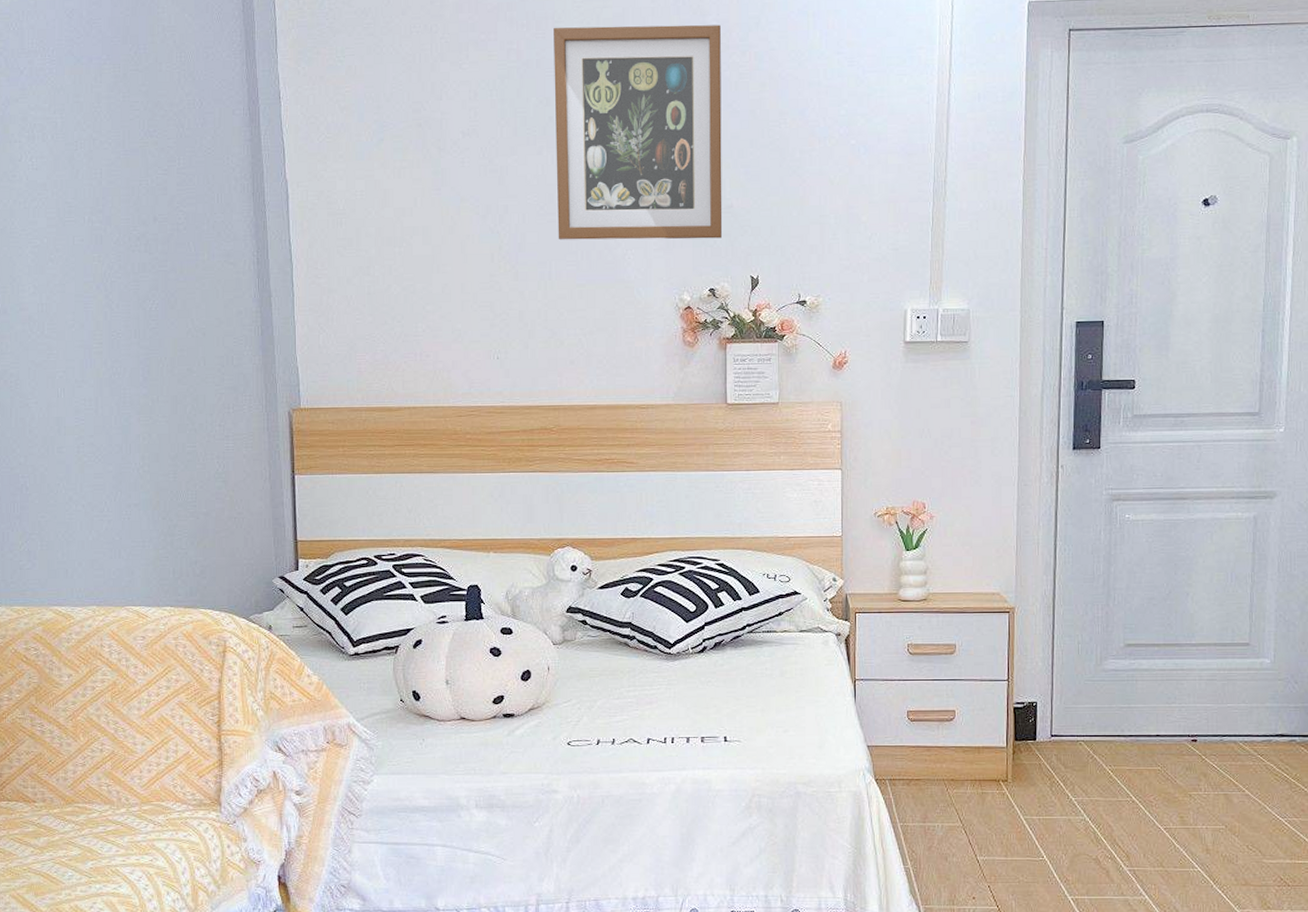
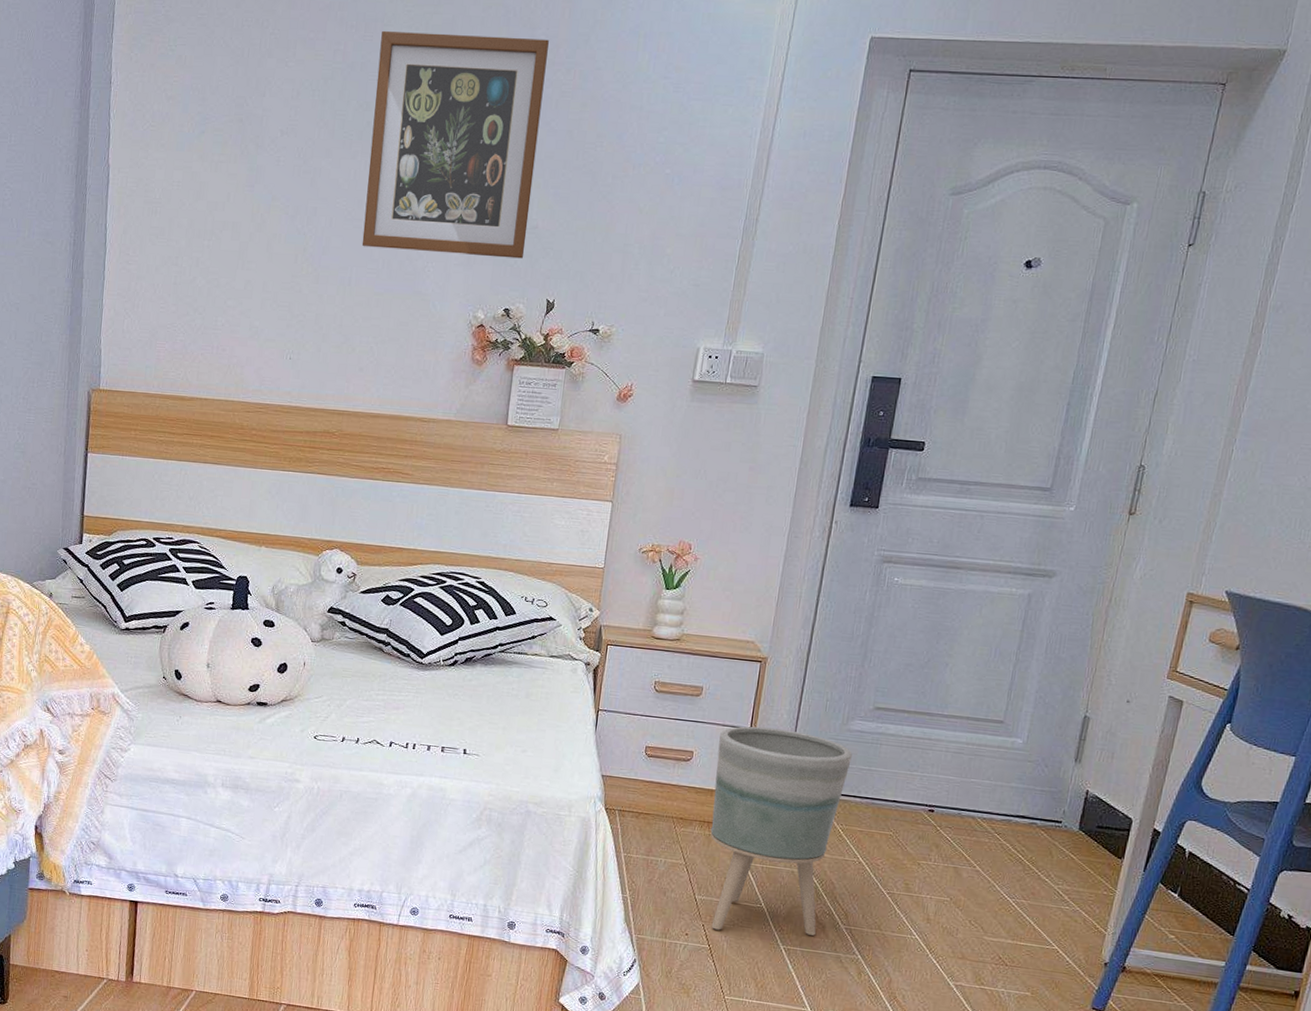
planter: none [979,677,1110,889] -> present [710,726,852,936]

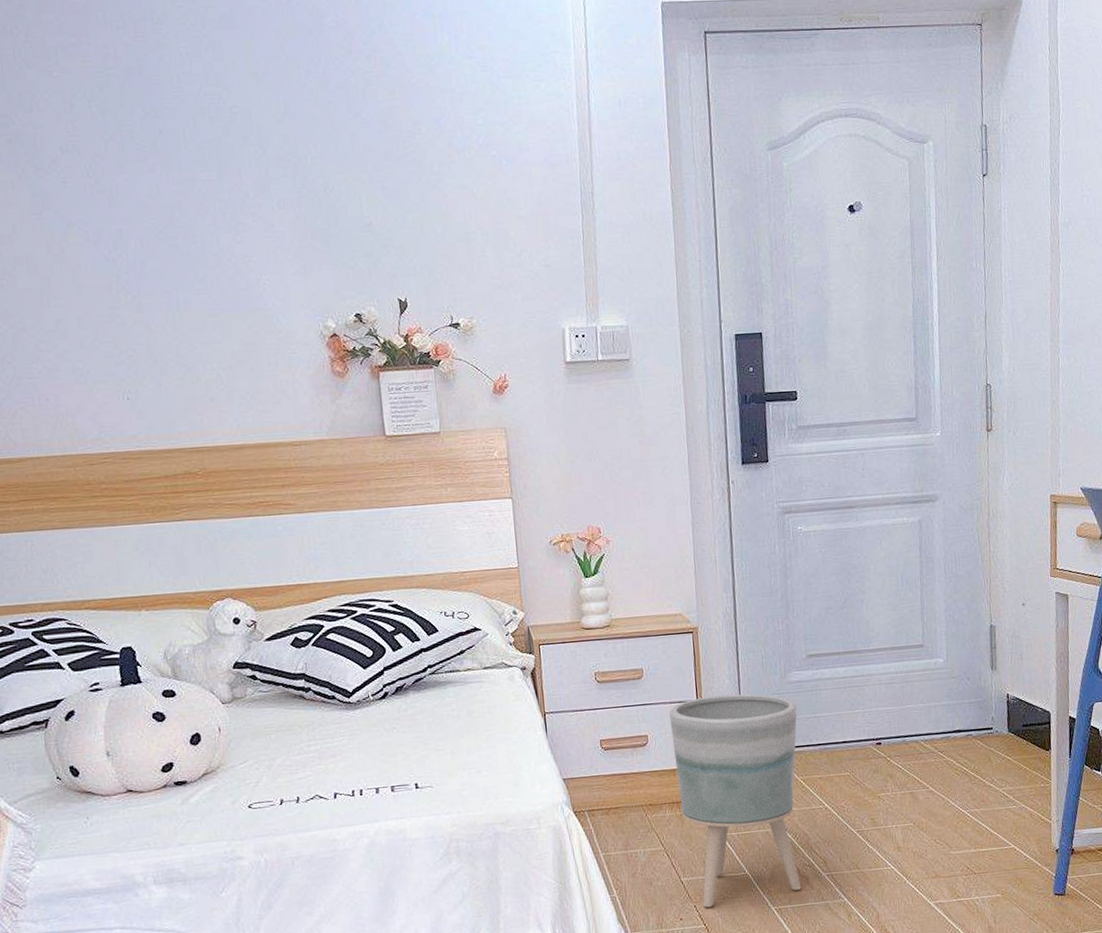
wall art: present [361,30,549,259] -> none [154,27,364,267]

